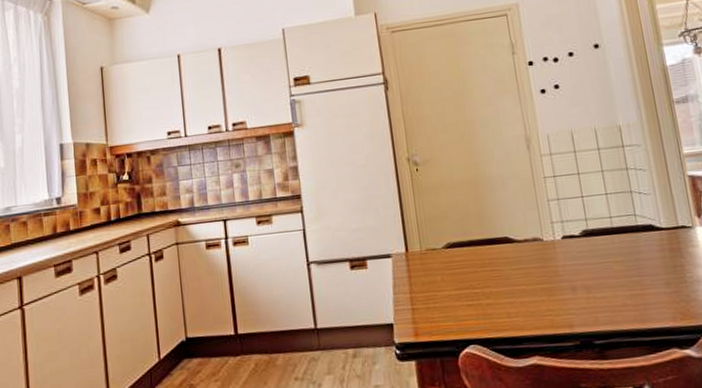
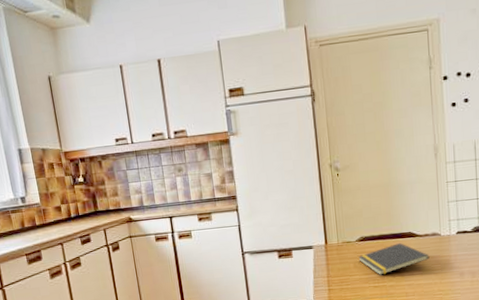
notepad: none [446,250,533,291] -> present [358,243,430,275]

